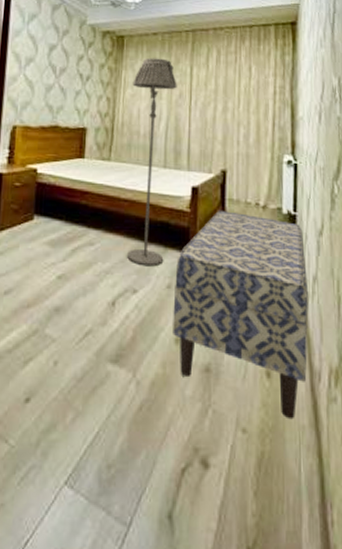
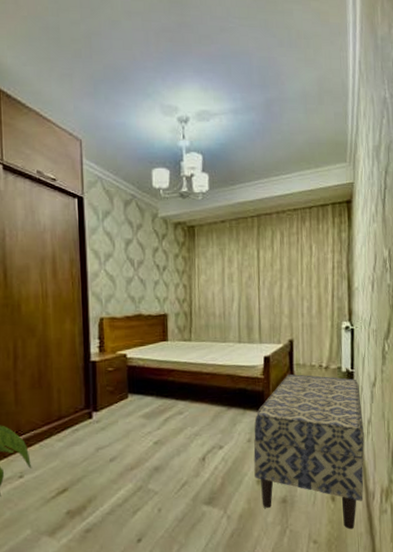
floor lamp: present [127,57,177,267] -> none [205,244,246,427]

